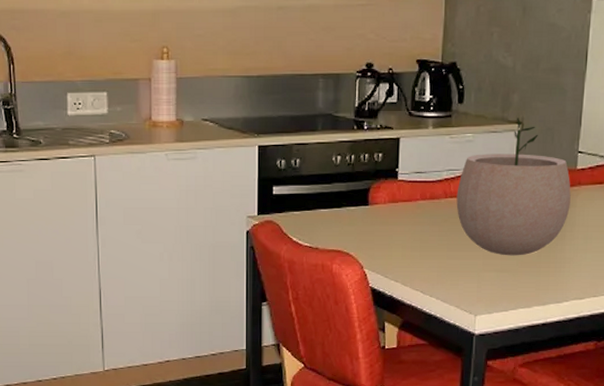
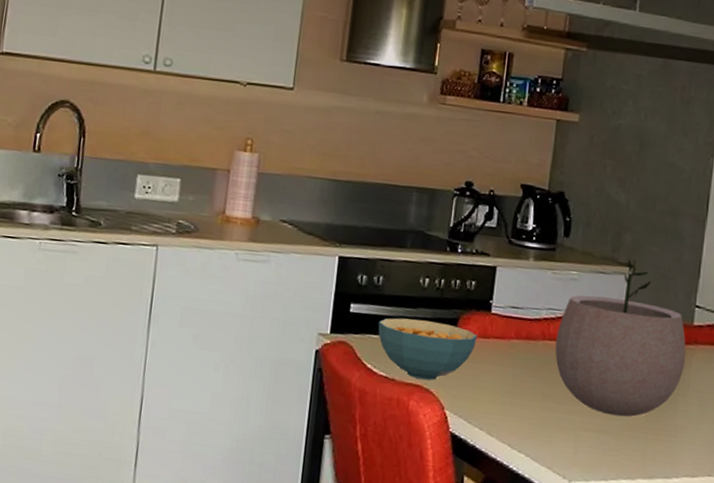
cereal bowl: none [299,194,387,245] -> present [378,317,477,380]

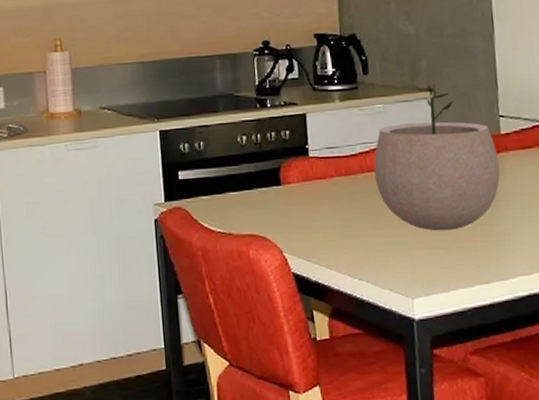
cereal bowl: present [378,317,477,380] -> none [206,174,301,229]

